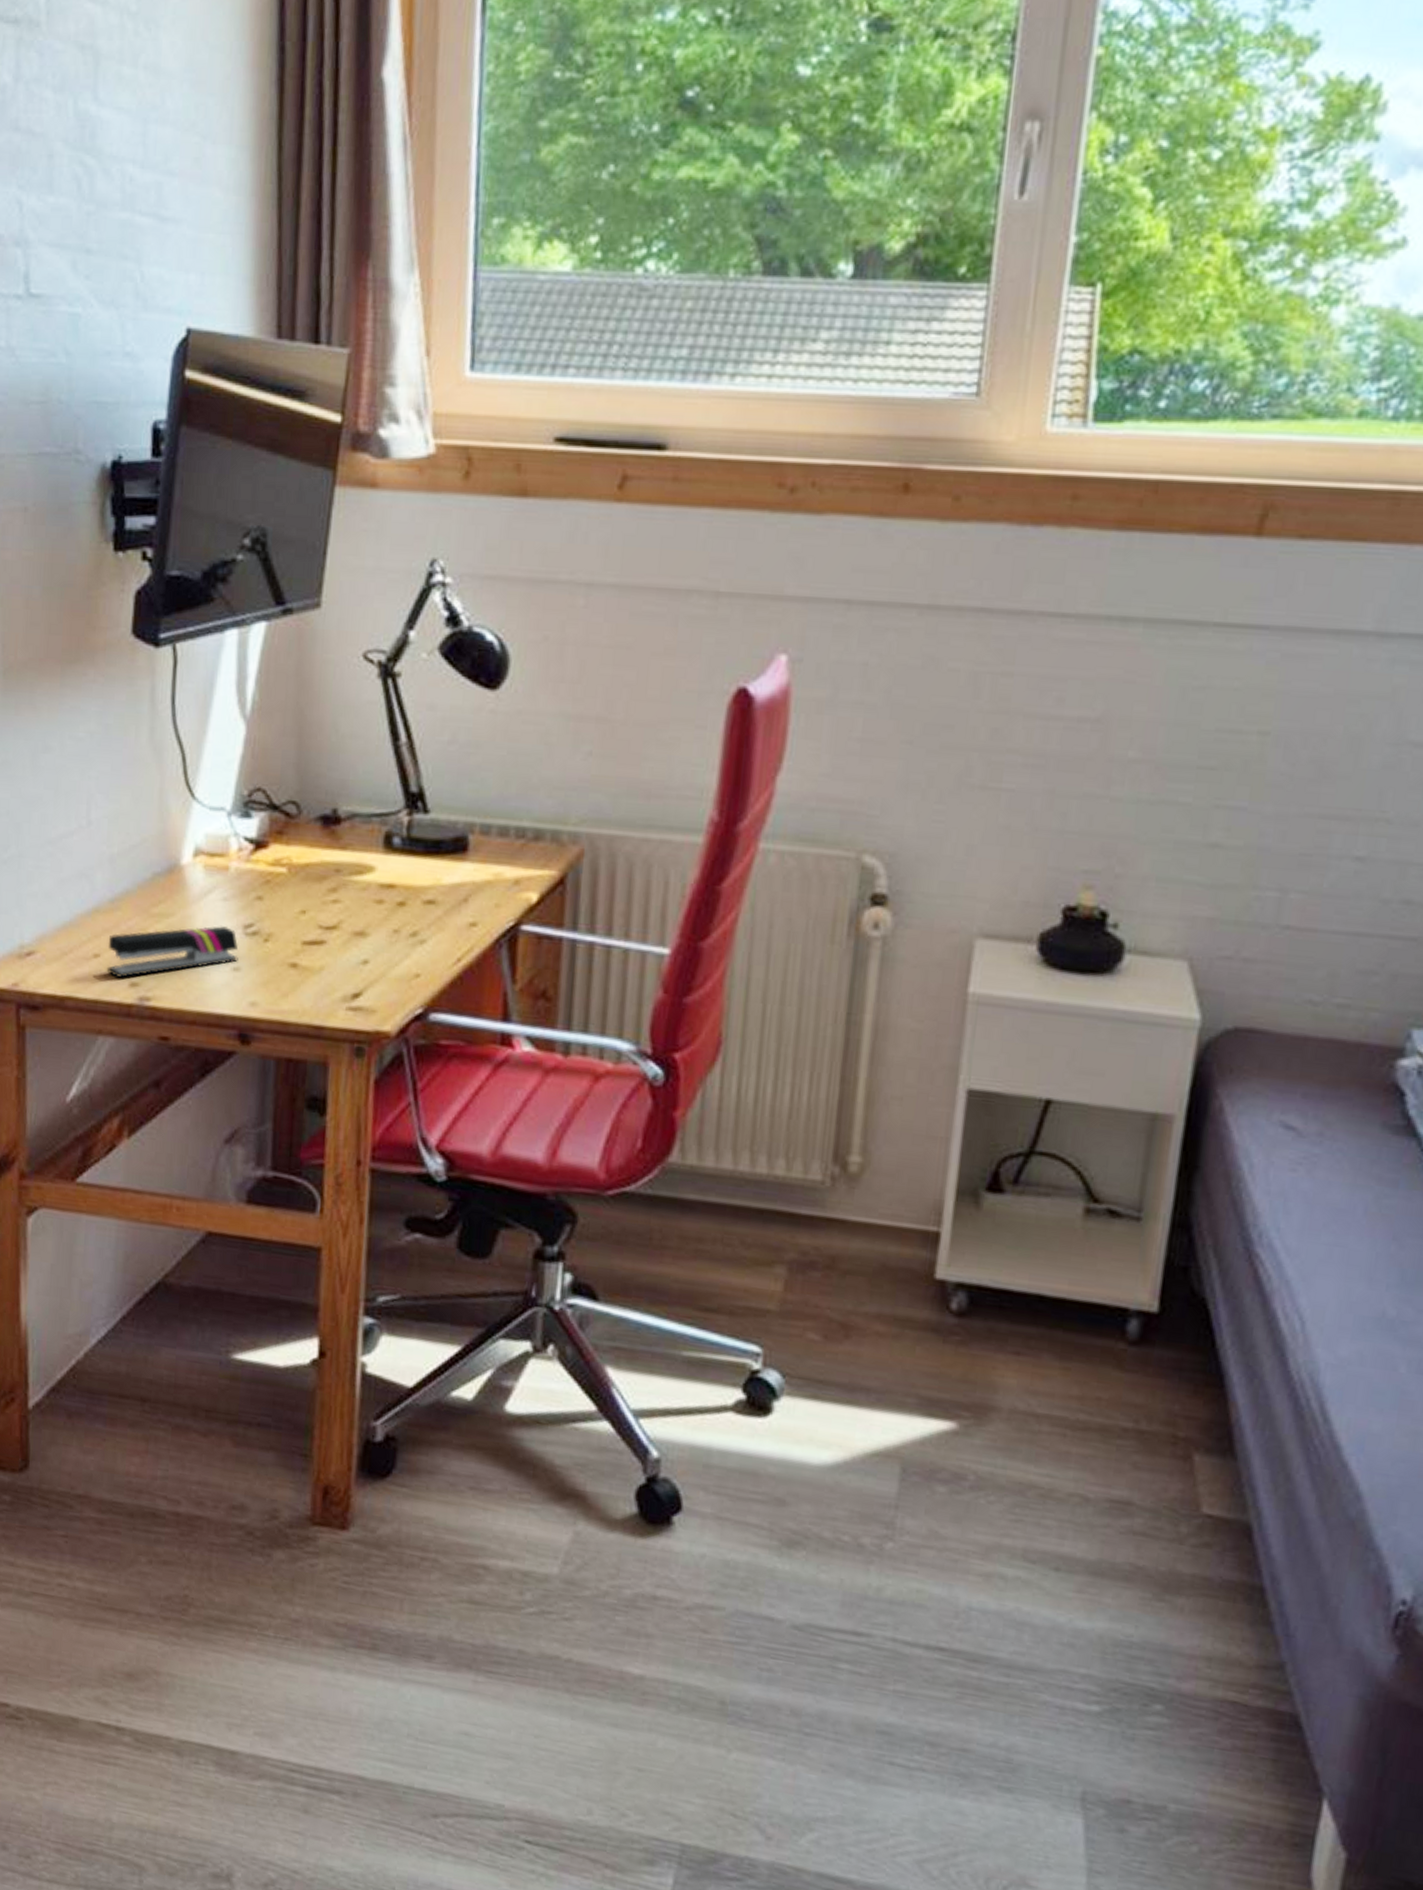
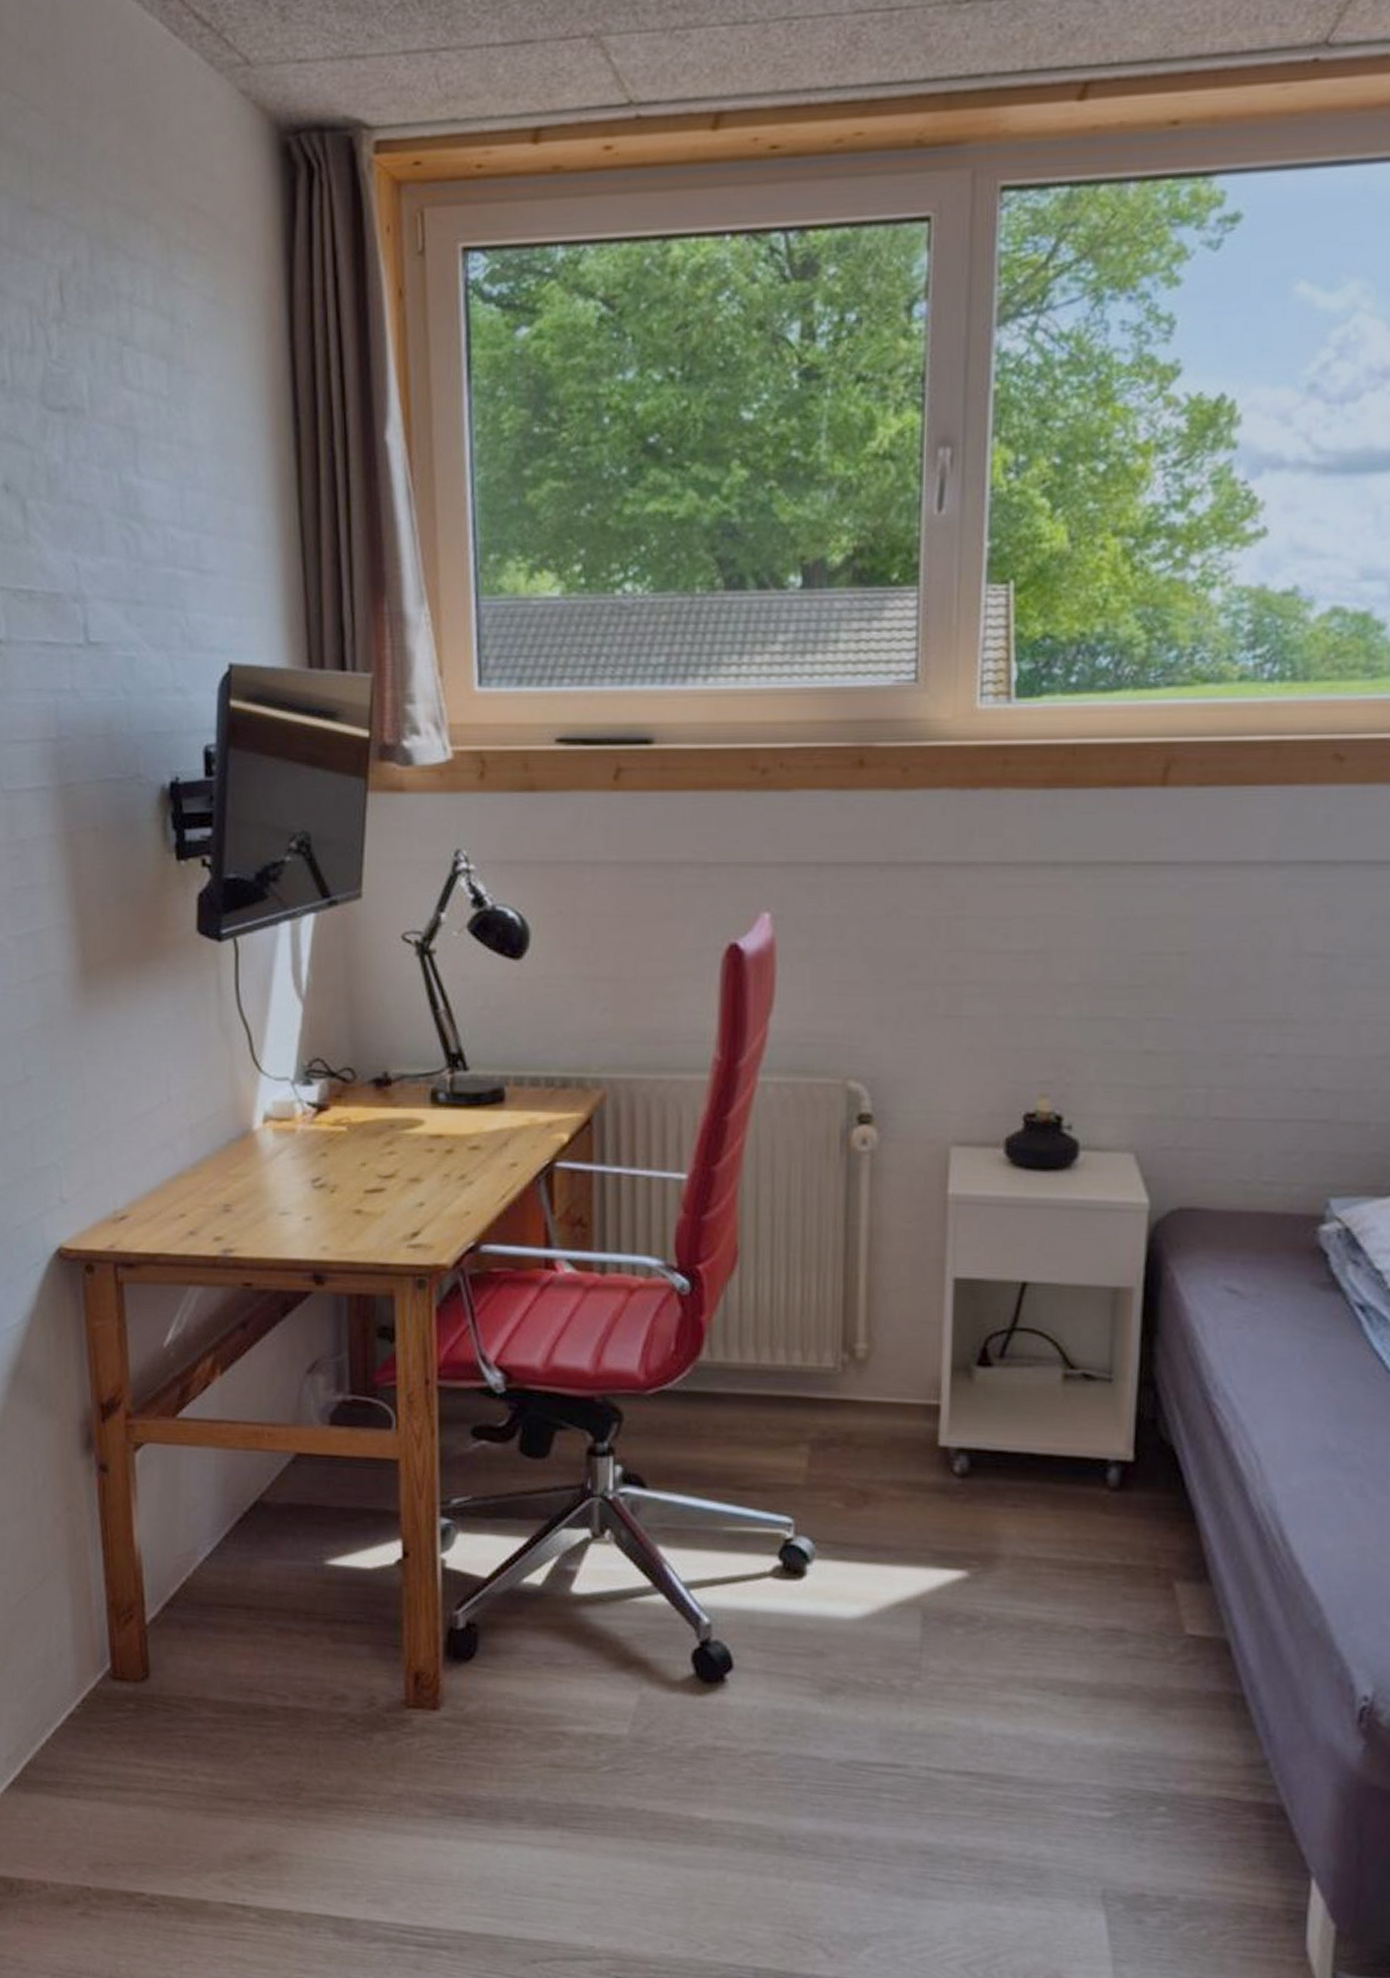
stapler: present [106,926,238,978] -> none [192,1182,309,1233]

